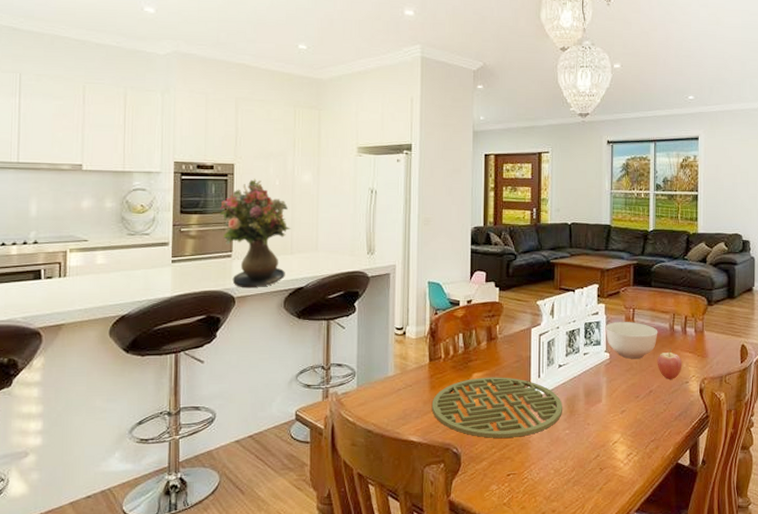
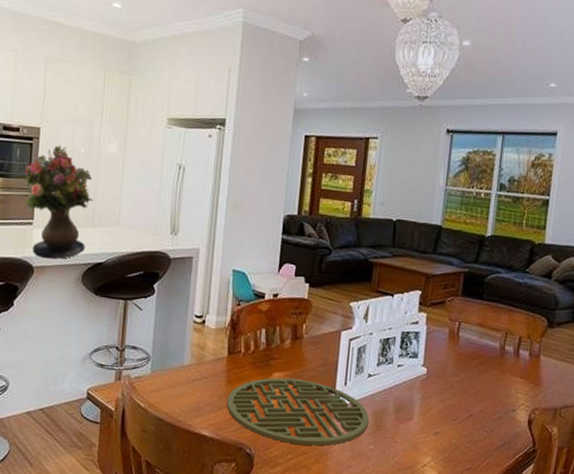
bowl: present [605,321,658,359] -> none [424,334,486,378]
fruit: present [657,347,683,379] -> none [481,369,511,405]

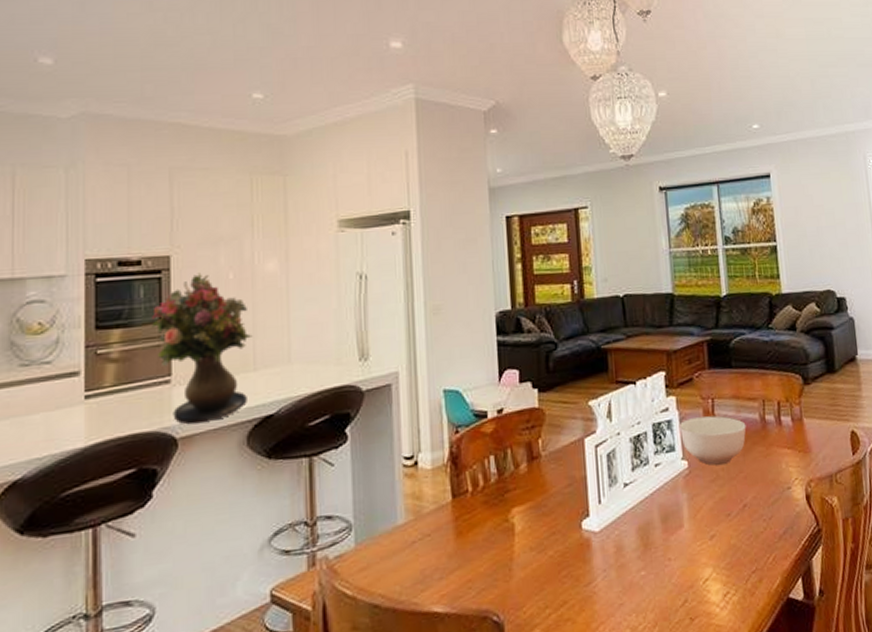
placemat: present [227,377,369,446] -> none [459,508,634,596]
bowl: none [424,334,486,378] -> present [679,415,747,466]

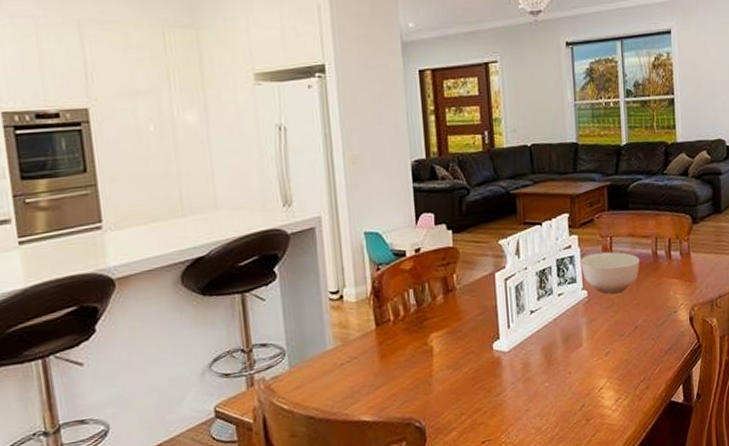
bouquet: present [151,273,253,424] -> none [76,125,178,266]

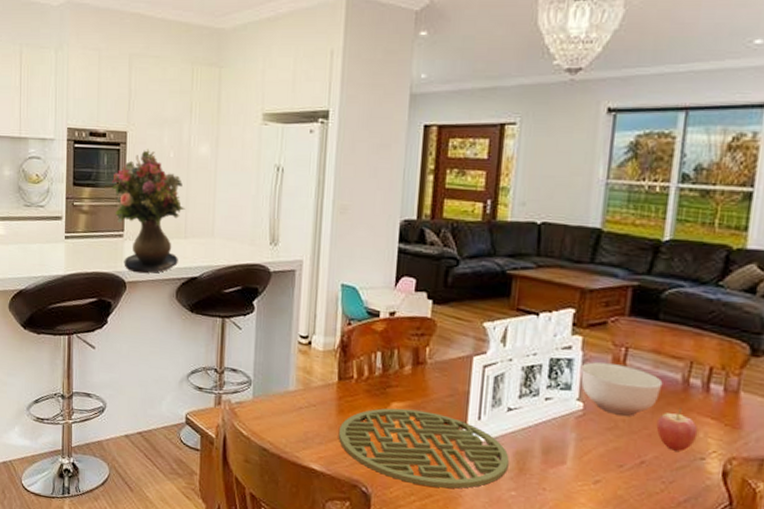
bouquet: none [76,125,178,266] -> present [111,149,185,273]
placemat: none [384,332,539,405] -> present [338,408,509,489]
fruit: none [641,275,669,312] -> present [656,407,698,452]

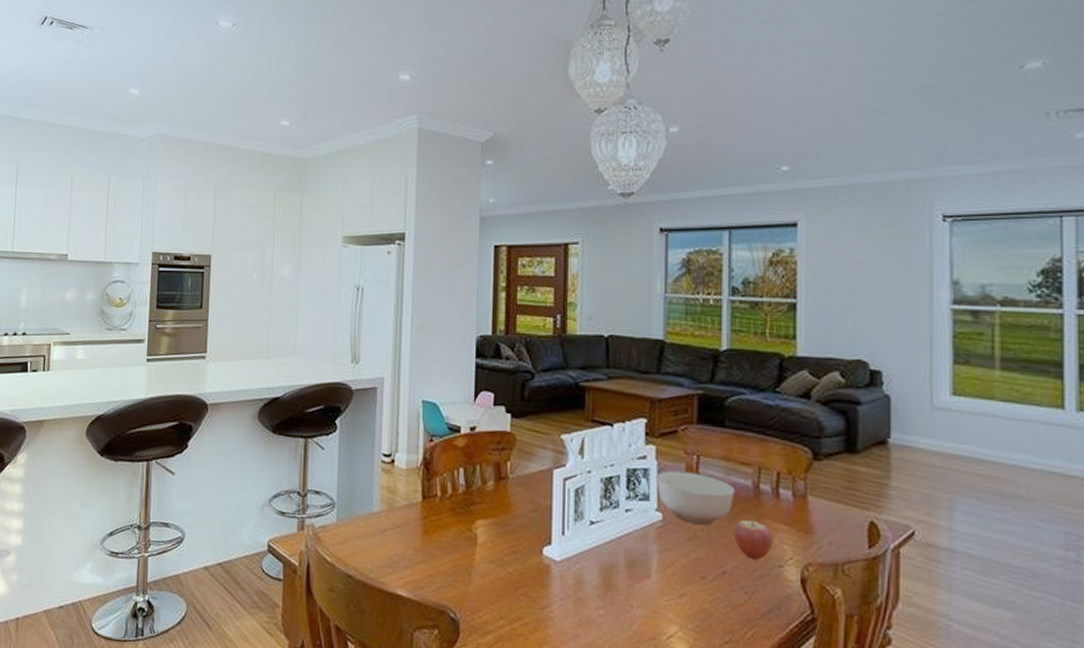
bouquet: present [111,149,185,273] -> none [194,271,268,394]
placemat: present [338,408,509,489] -> none [424,526,595,610]

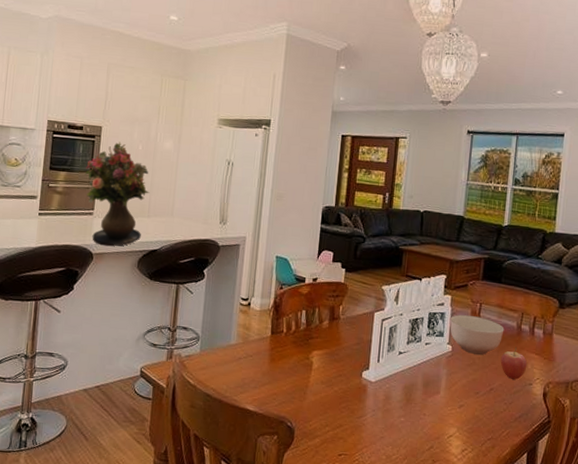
bouquet: none [194,271,268,394] -> present [84,141,150,246]

